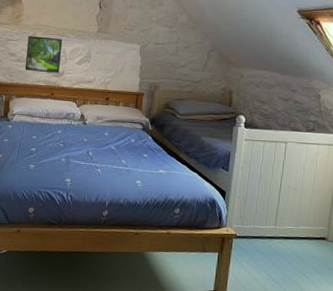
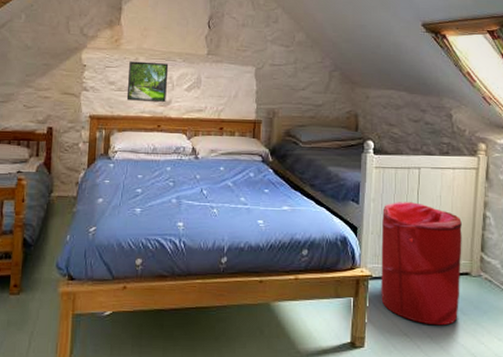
laundry hamper: none [243,171,322,282] -> present [381,201,462,326]

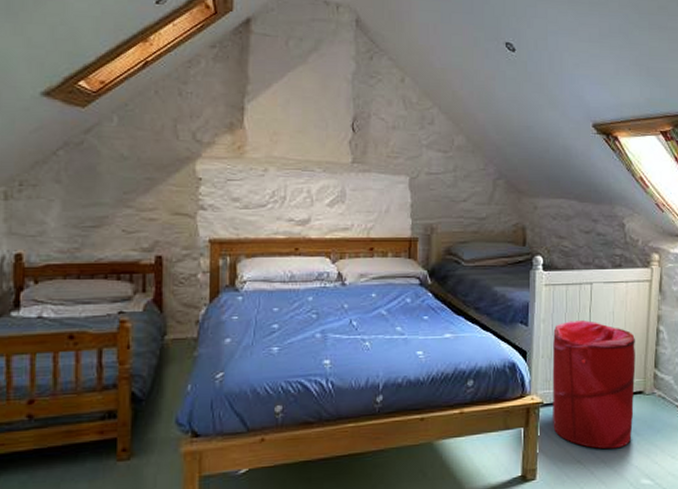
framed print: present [126,61,169,103] -> none [255,172,306,221]

